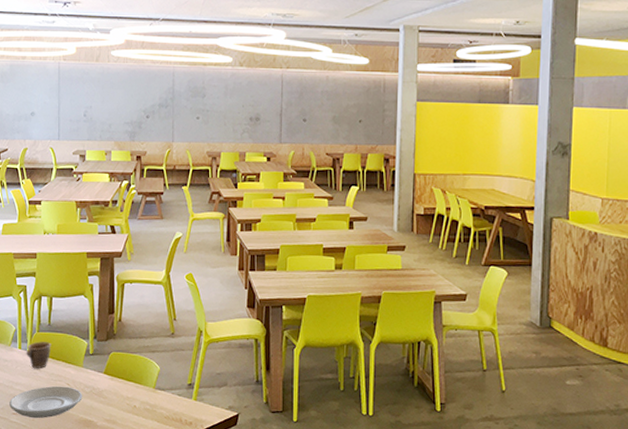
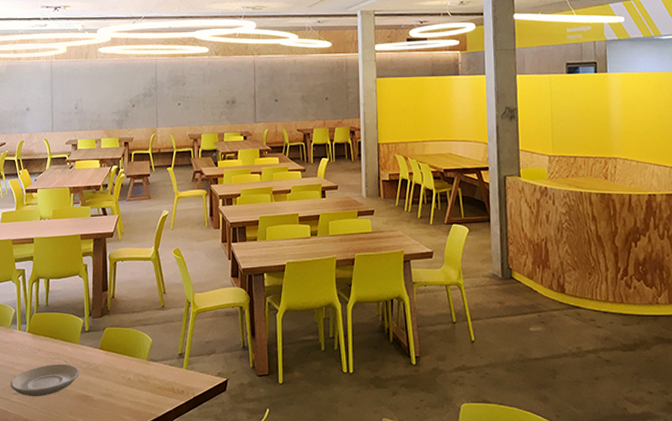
mug: present [26,341,52,369] -> none [25,322,49,349]

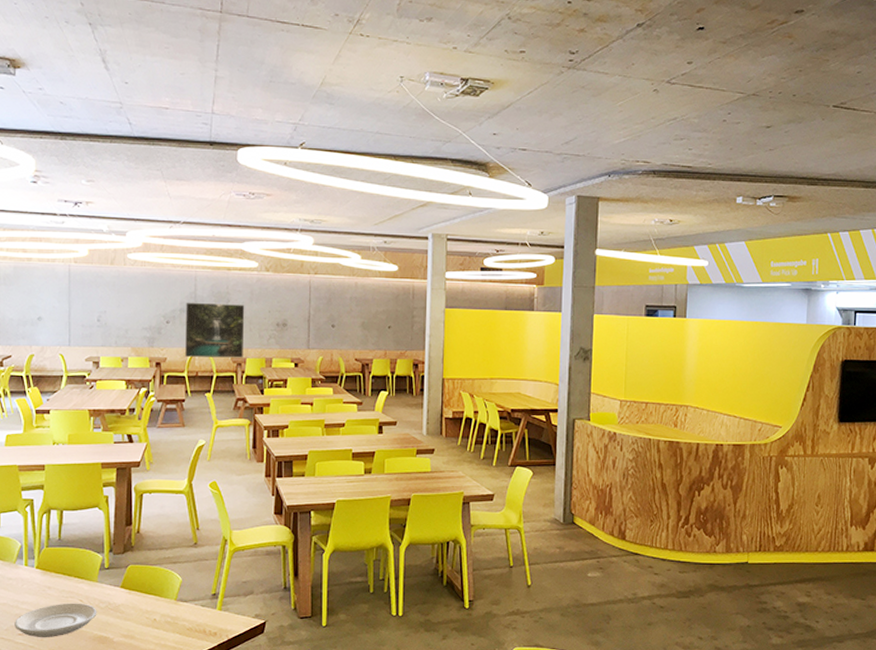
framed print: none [148,86,199,137] -> present [185,302,245,358]

